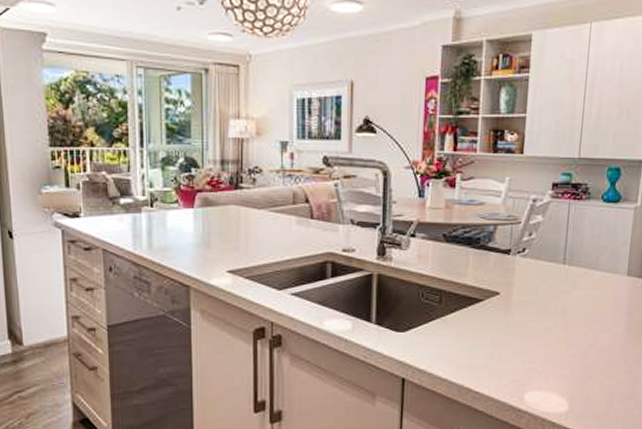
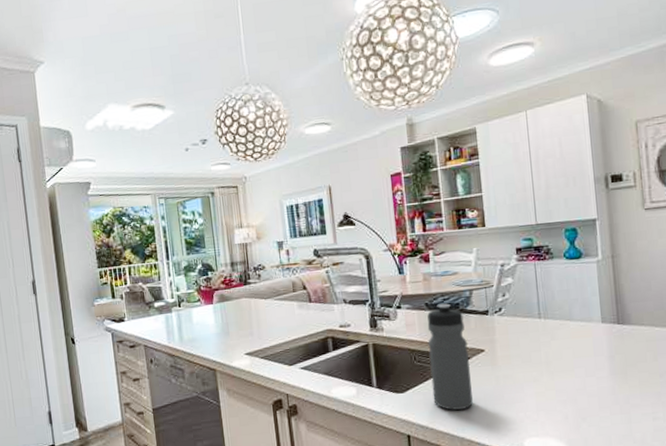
water bottle: none [436,237,483,356] -> present [427,303,473,411]

